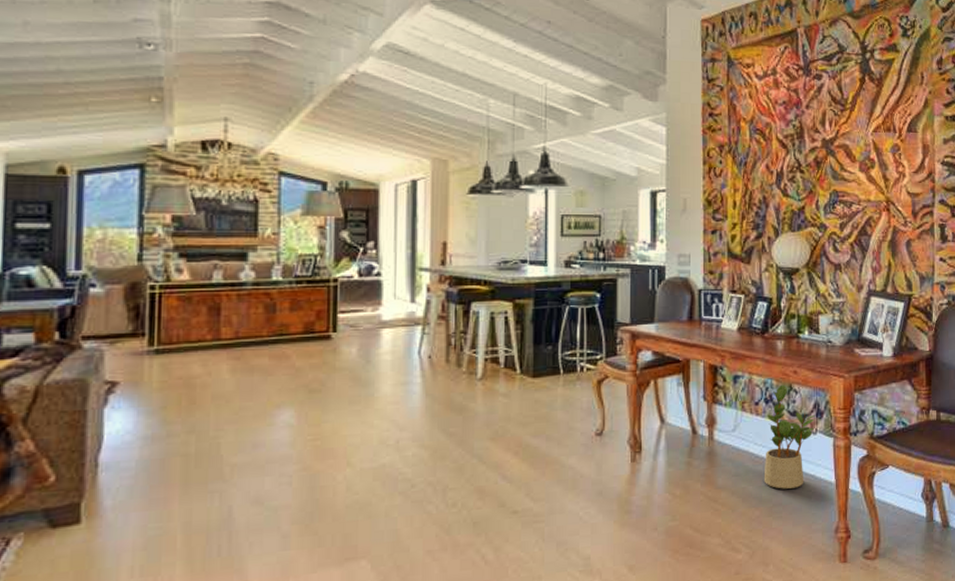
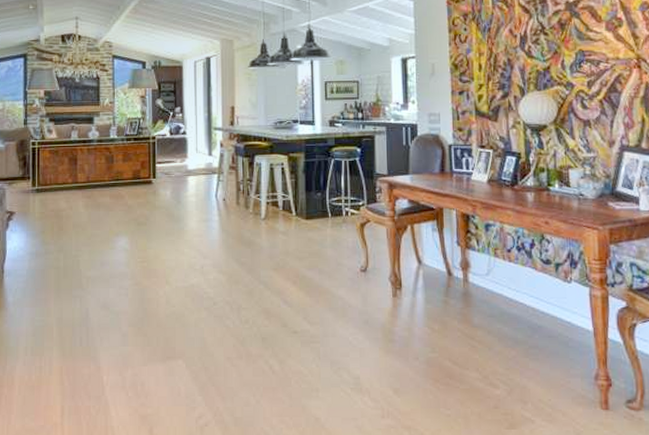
potted plant: present [763,385,815,489] -> none [518,235,569,333]

